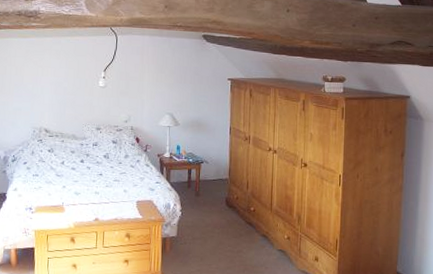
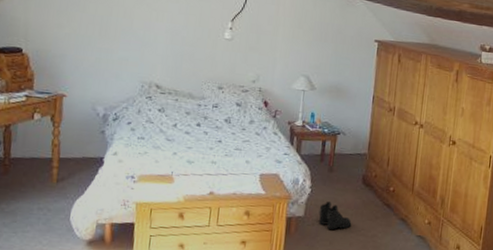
boots: none [189,223,219,247] -> present [318,202,352,230]

